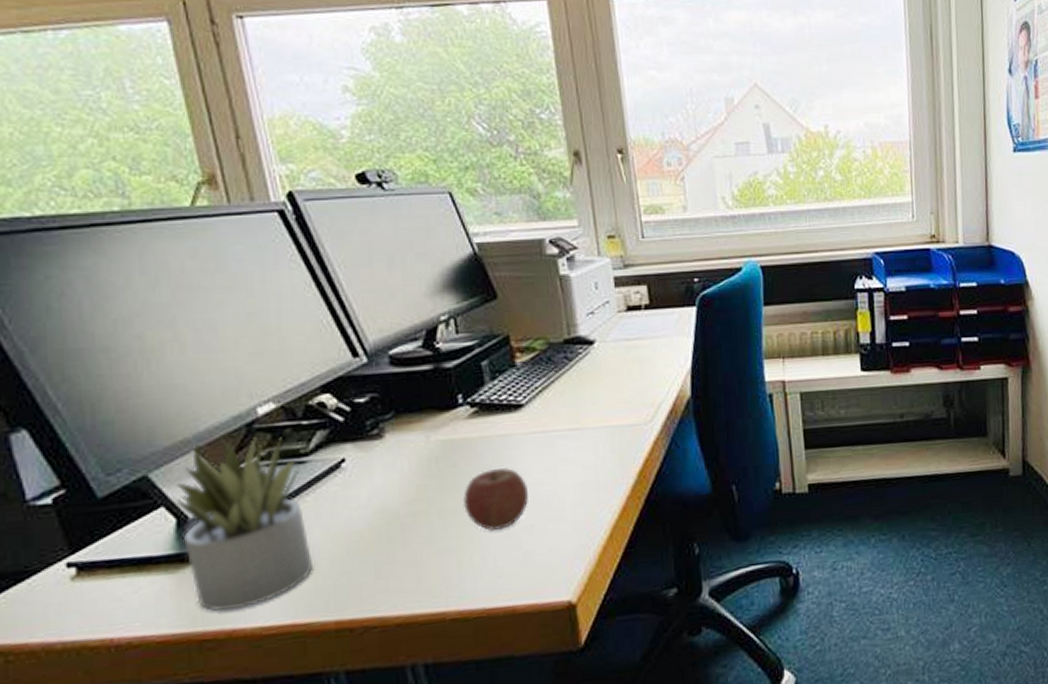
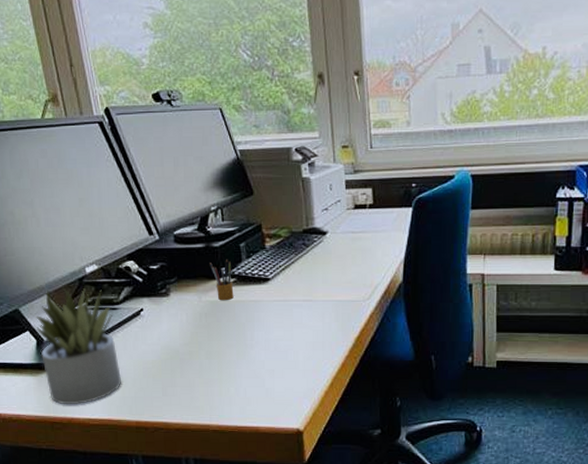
pencil box: none [439,382,475,439] -> present [209,259,234,301]
apple: present [462,468,528,532] -> none [223,326,271,372]

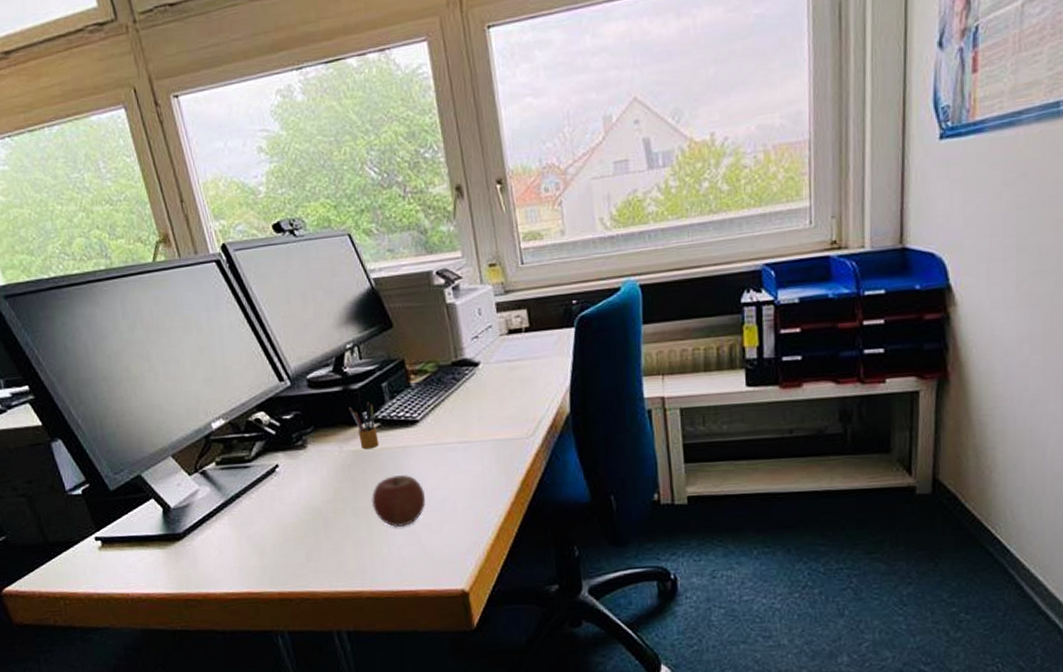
succulent plant: present [34,287,121,405] -> none [159,446,260,579]
apple: none [223,326,271,372] -> present [371,475,425,528]

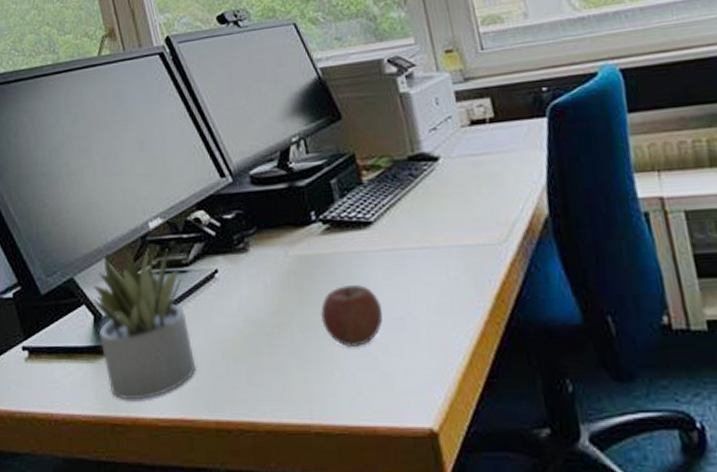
succulent plant: none [159,446,260,579] -> present [91,248,195,400]
pencil box: present [348,402,379,450] -> none [294,200,328,255]

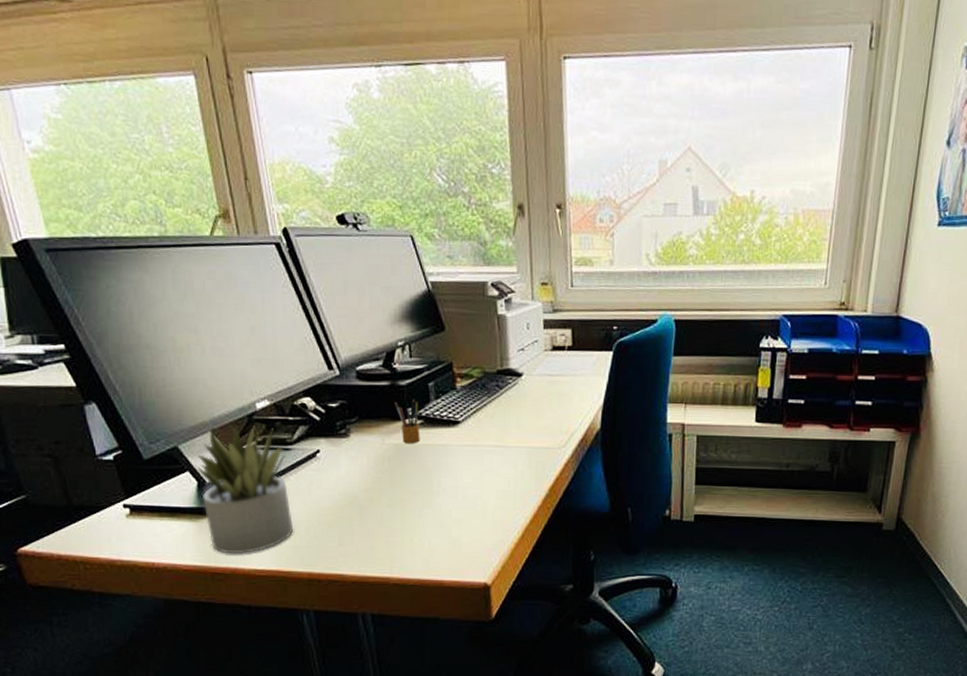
pencil box: none [294,200,328,255] -> present [394,399,420,444]
apple: present [320,285,383,348] -> none [407,472,459,521]

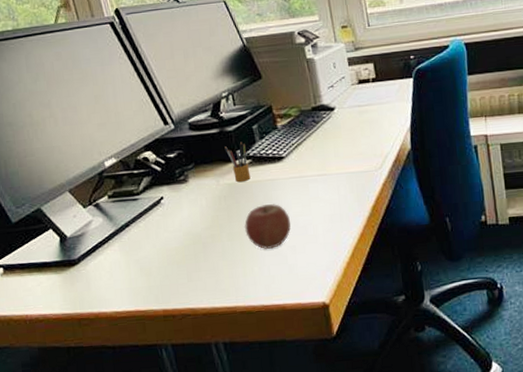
succulent plant: present [195,424,293,554] -> none [56,182,146,300]
apple: none [407,472,459,521] -> present [244,204,291,250]

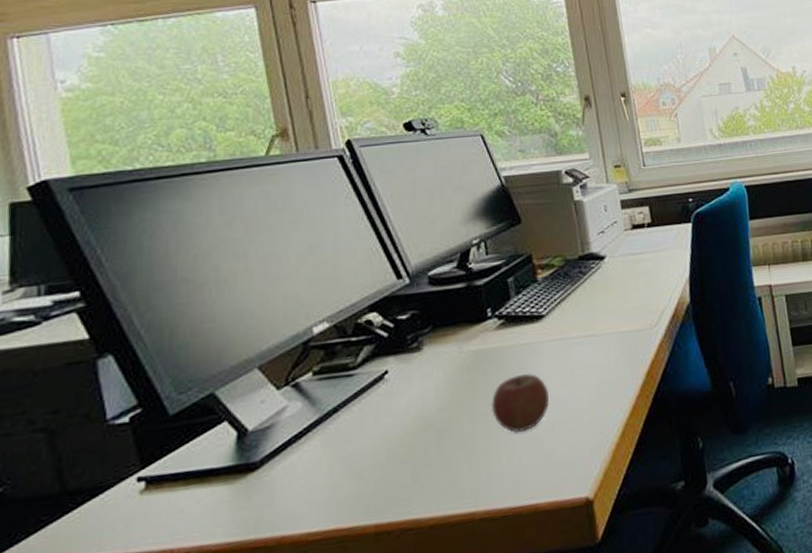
pencil box: present [224,141,251,183] -> none [471,298,502,349]

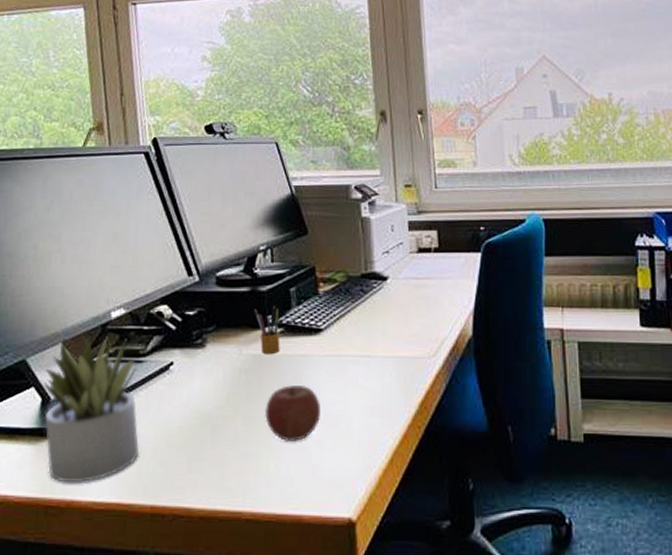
succulent plant: none [235,353,356,519] -> present [41,334,139,483]
pencil box: none [471,298,502,349] -> present [254,305,280,355]

